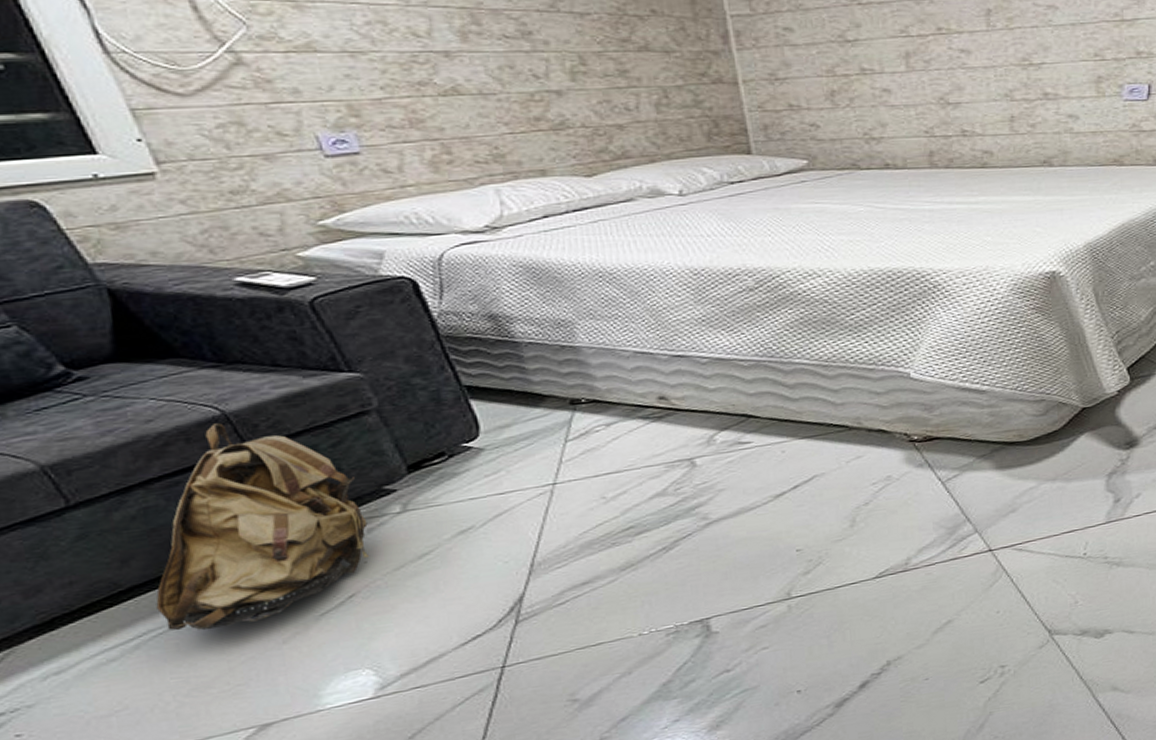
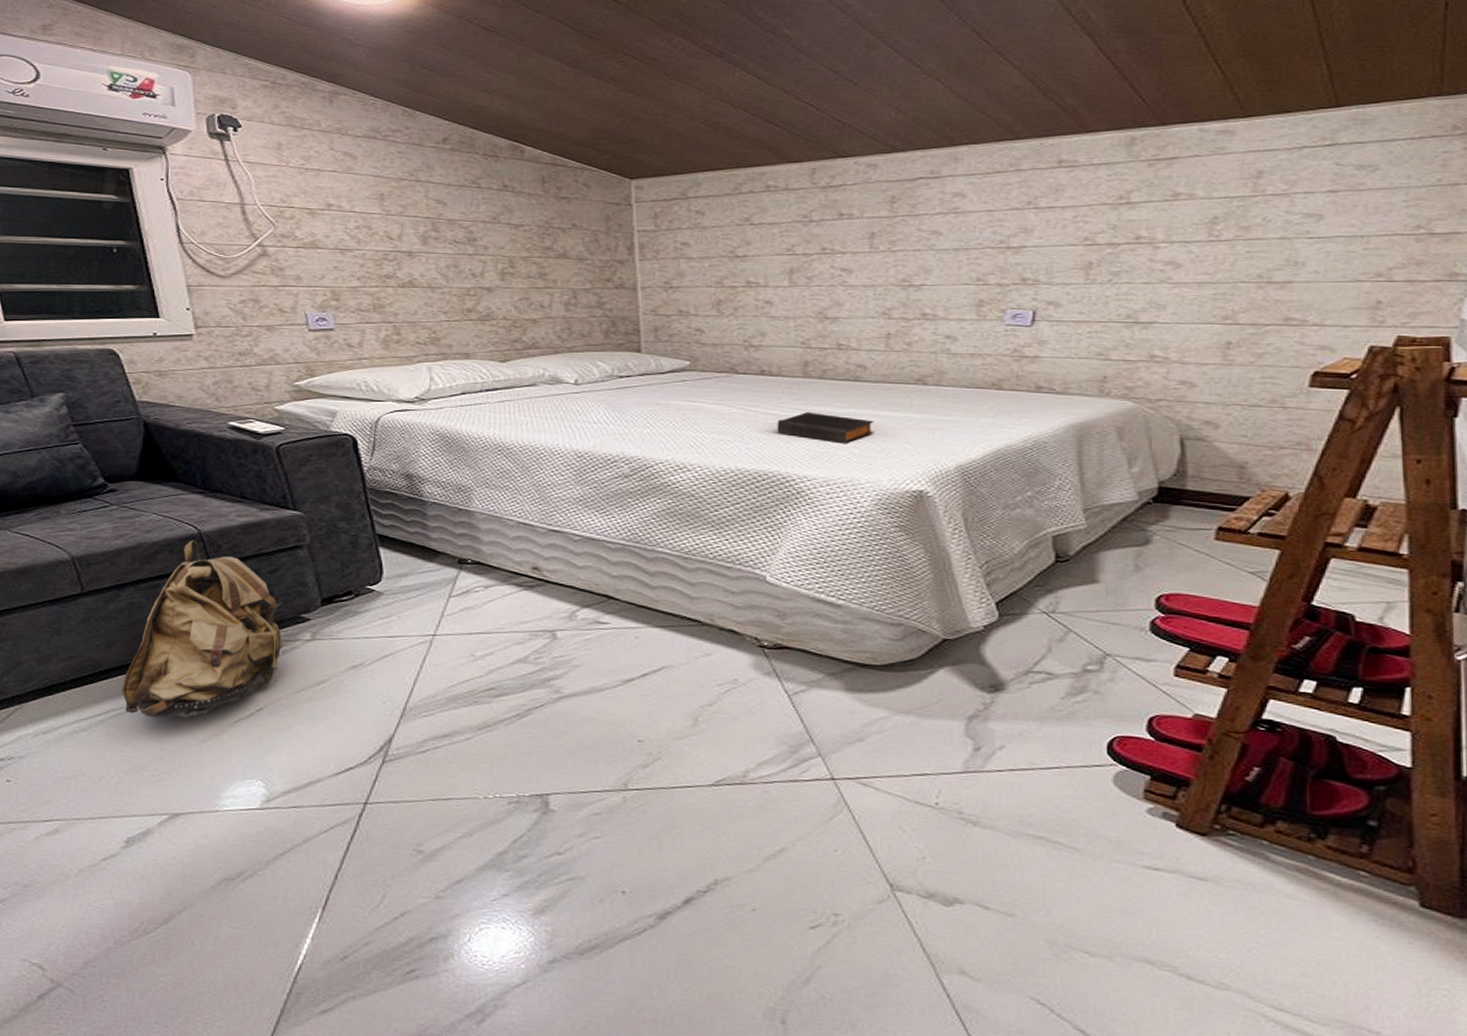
book: none [907,203,1005,234] -> present [777,412,874,444]

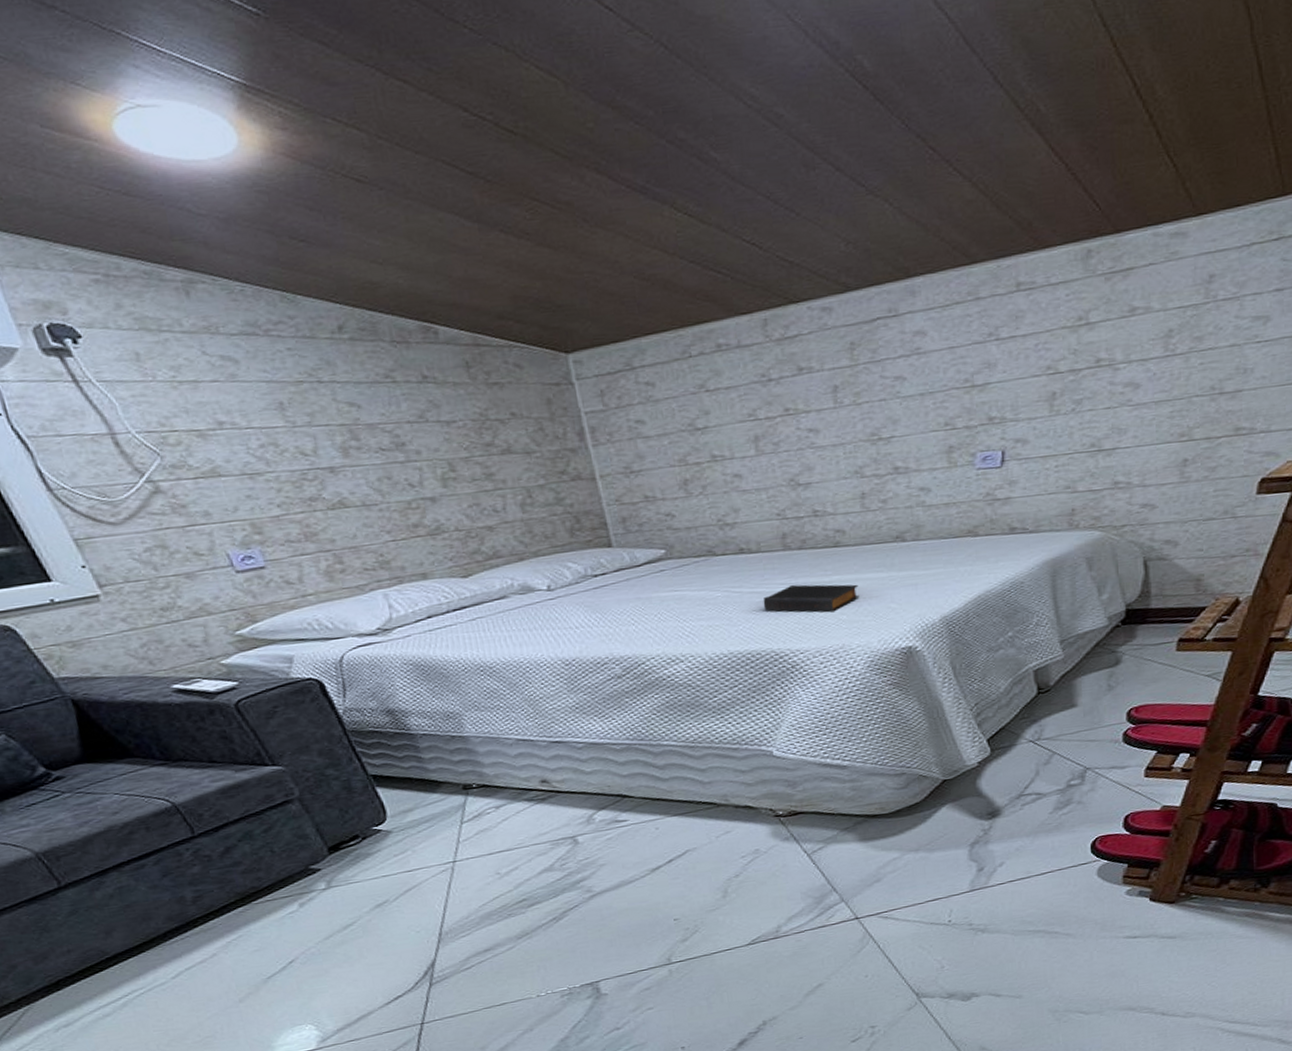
backpack: present [121,540,284,718] -> none [135,813,304,991]

